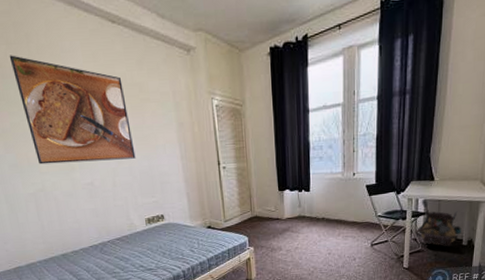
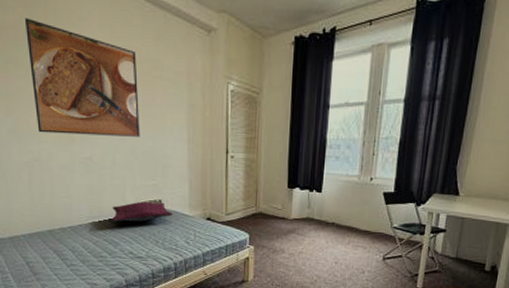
pillow: none [118,216,176,241] -> present [111,201,173,223]
backpack: present [415,198,462,247] -> none [433,214,485,271]

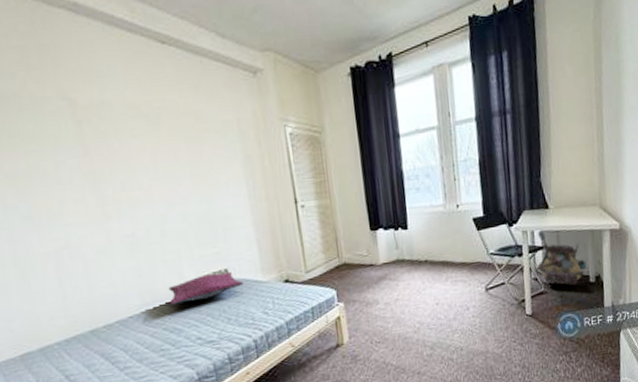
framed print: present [24,18,140,137] -> none [28,82,191,215]
backpack: none [433,214,485,271] -> present [535,230,587,286]

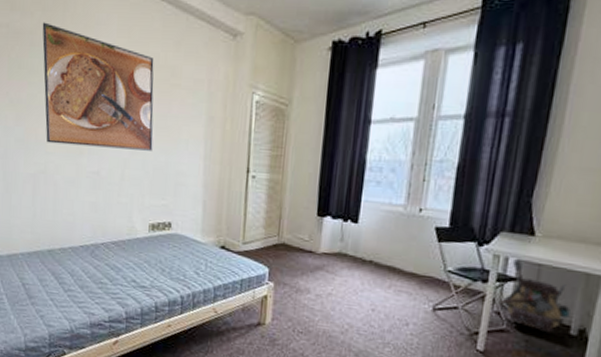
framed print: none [28,82,191,215] -> present [42,22,154,151]
pillow: present [168,271,244,306] -> none [114,223,183,246]

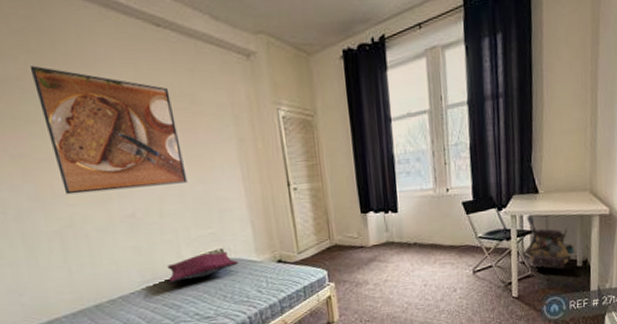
pillow: none [114,223,183,246] -> present [167,251,239,284]

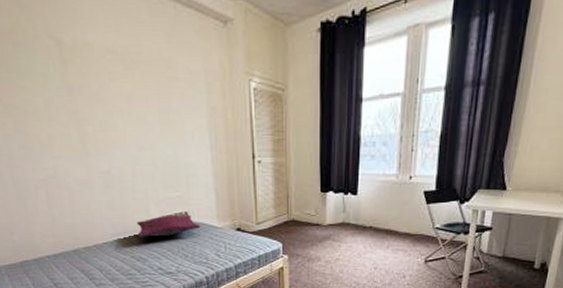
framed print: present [29,65,188,195] -> none [21,20,159,147]
backpack: present [523,214,575,270] -> none [479,211,535,269]

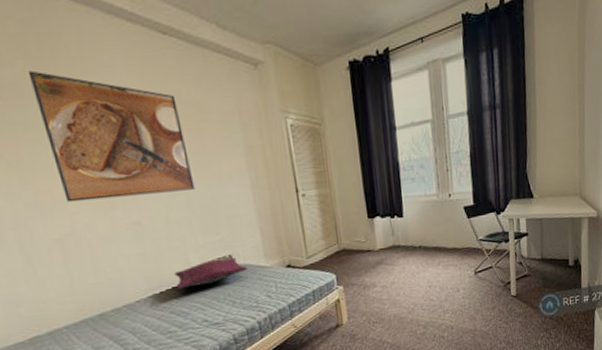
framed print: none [21,20,159,147] -> present [27,70,195,203]

